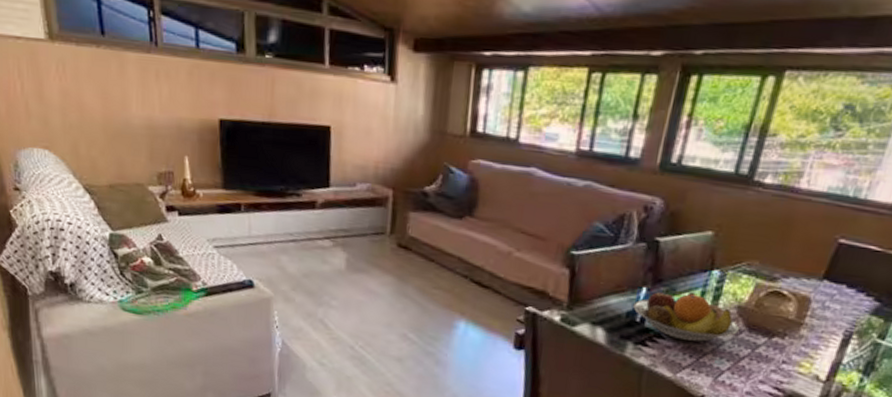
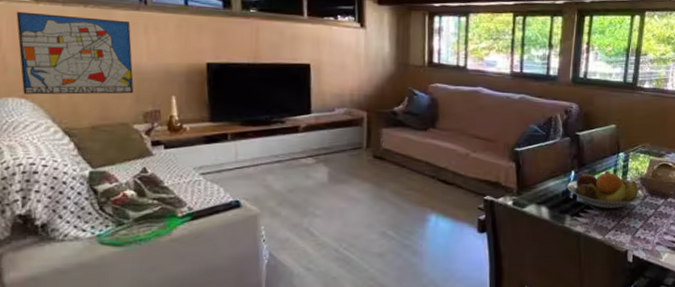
wall art: none [34,51,148,151] -> present [16,11,134,95]

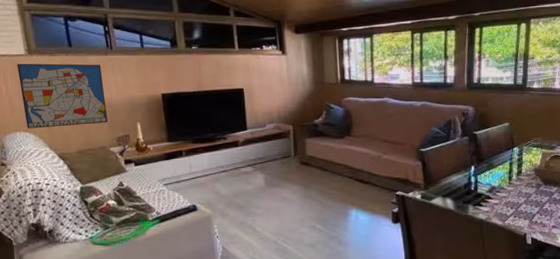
fruit bowl: present [566,170,644,209] -> none [468,164,538,198]

